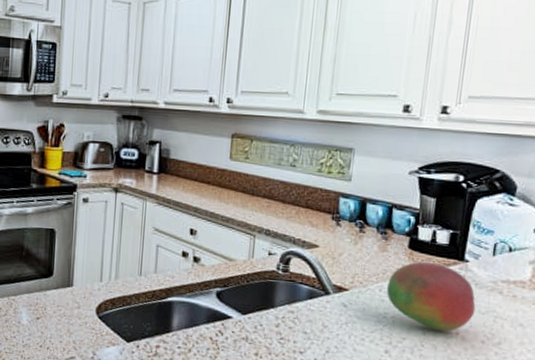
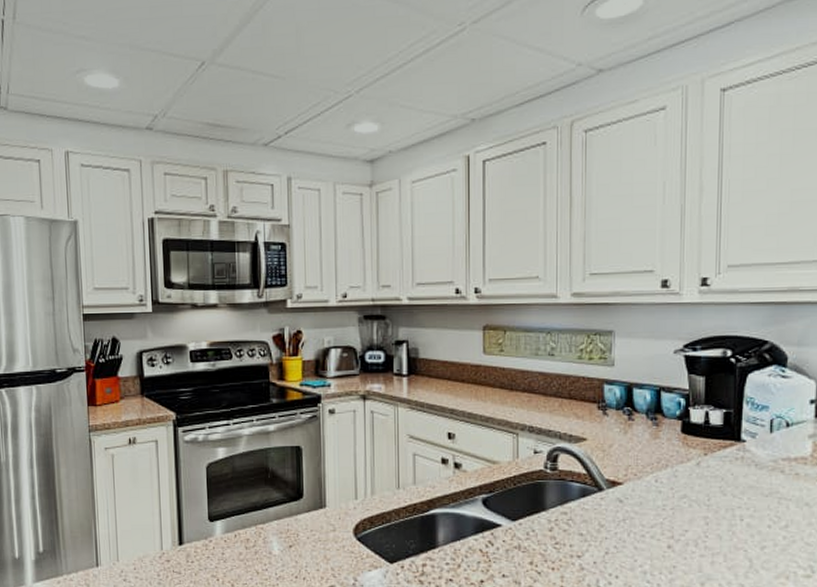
fruit: present [387,262,476,332] -> none [663,447,758,519]

